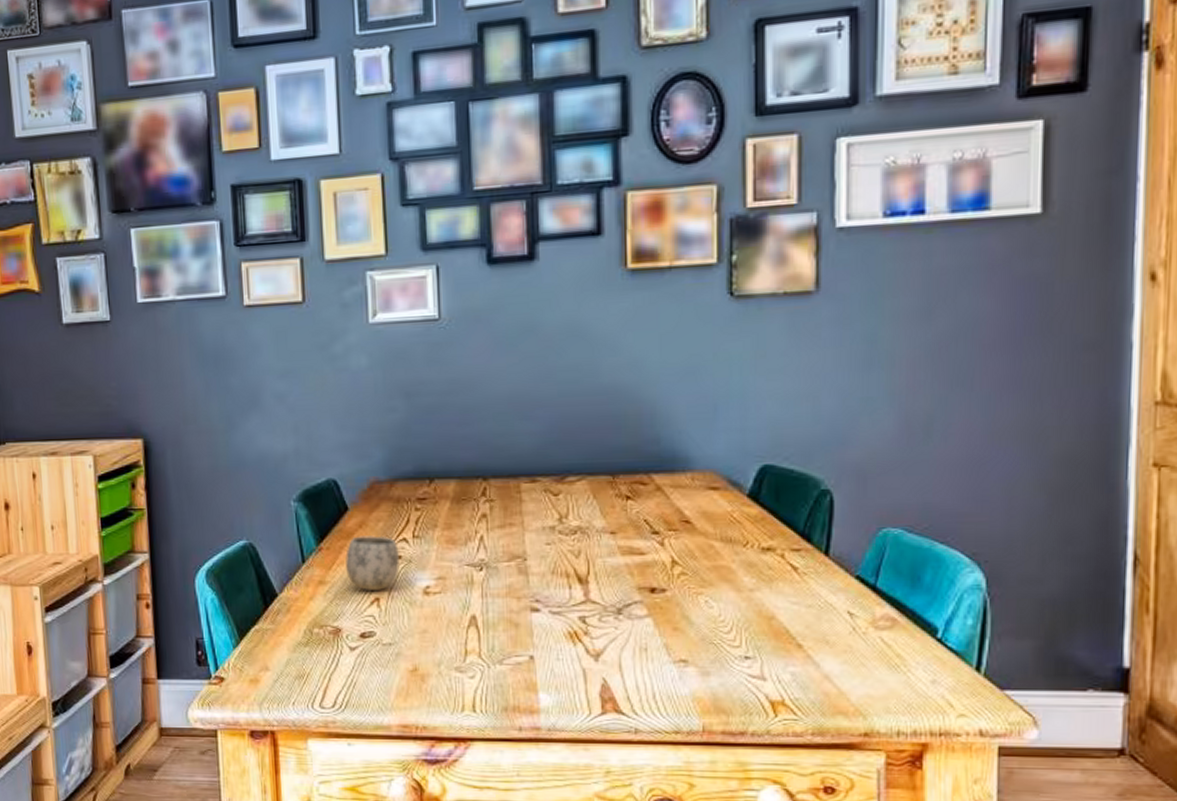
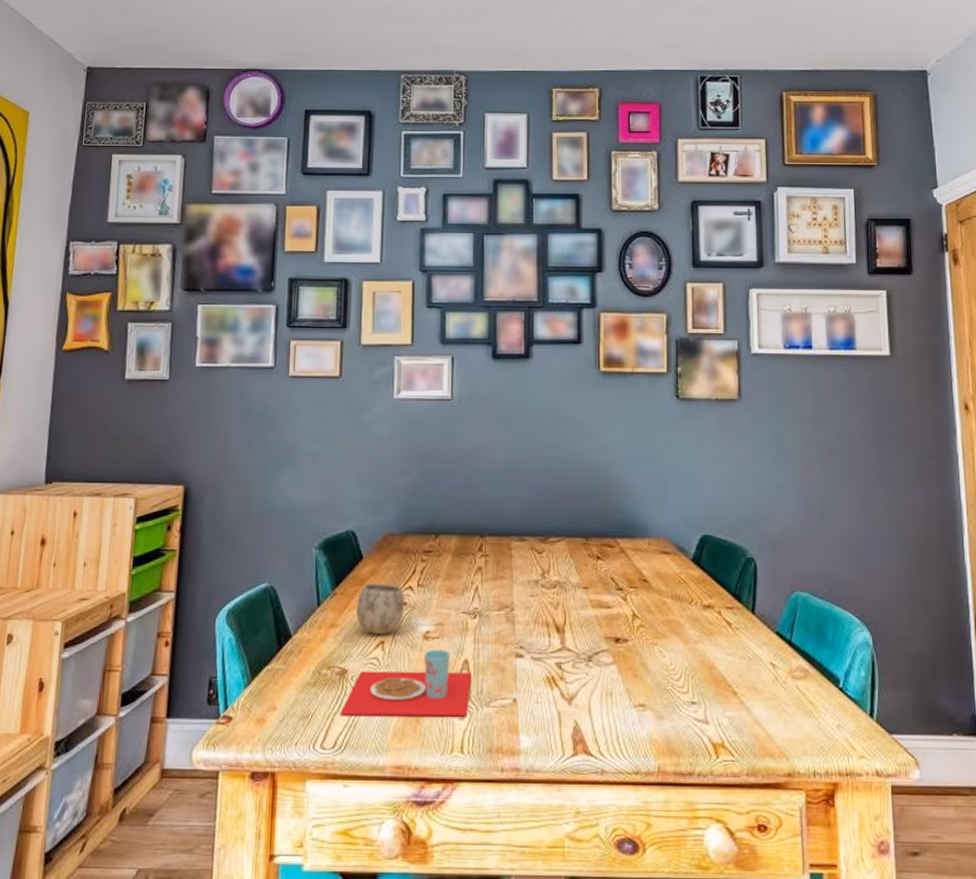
place setting: none [337,605,480,675] -> present [340,649,471,717]

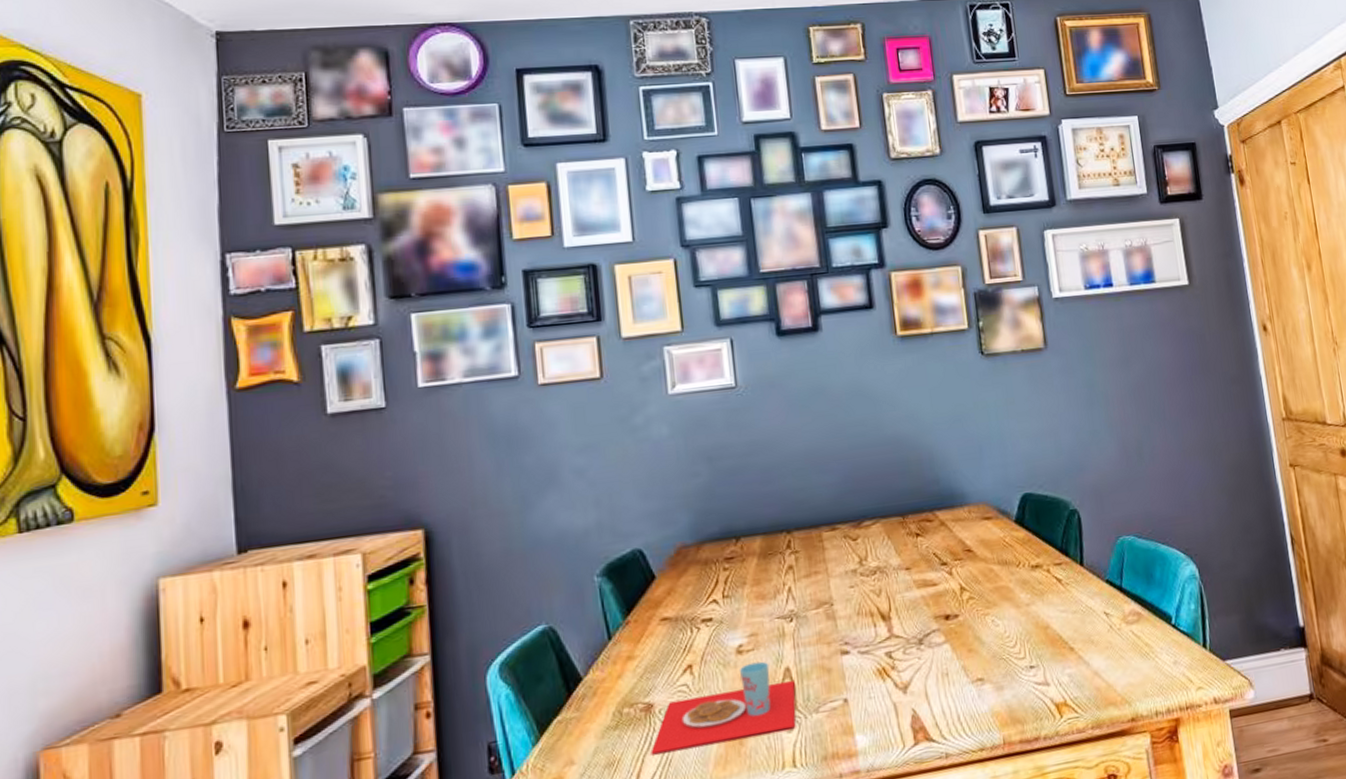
mug: present [356,583,406,635] -> none [655,600,712,660]

